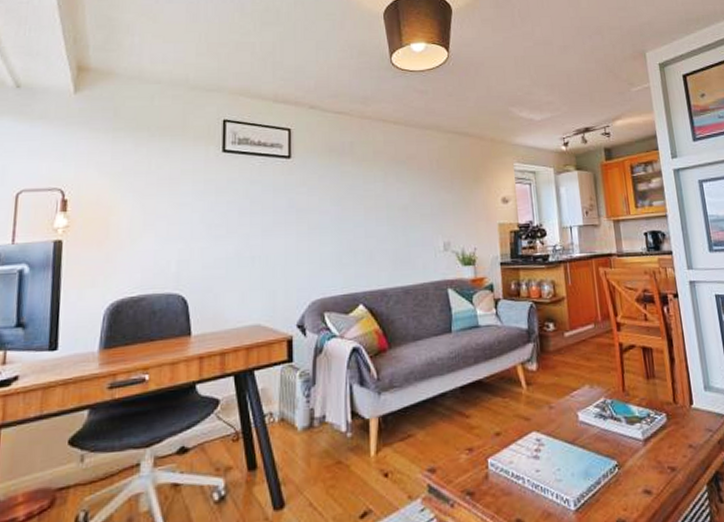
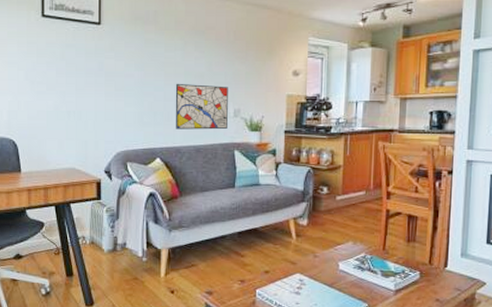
wall art: none [377,217,438,269] -> present [175,83,228,130]

